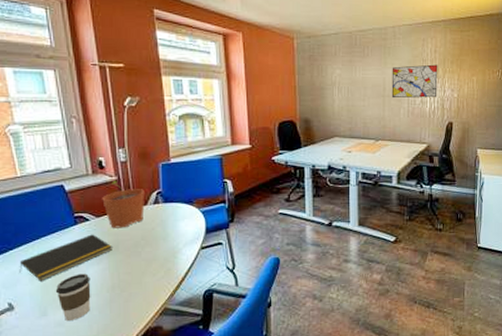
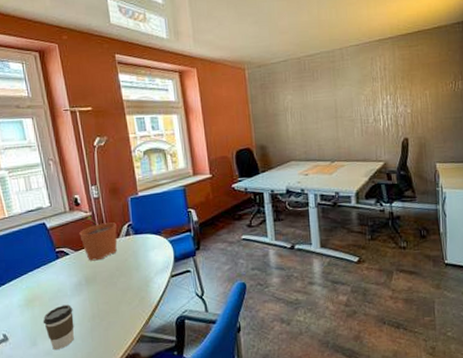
notepad: present [19,234,112,281] -> none [11,267,91,313]
wall art: present [391,64,438,99] -> none [342,82,390,119]

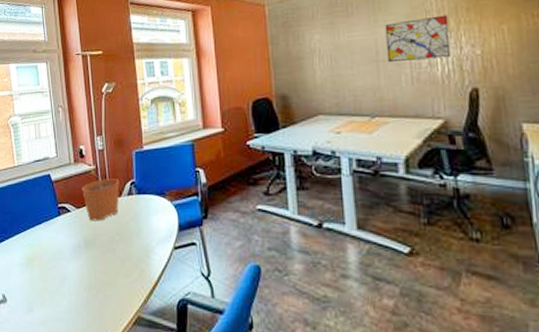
coffee cup: present [43,304,74,351] -> none [40,268,70,321]
wall art: none [342,82,390,119] -> present [384,15,452,63]

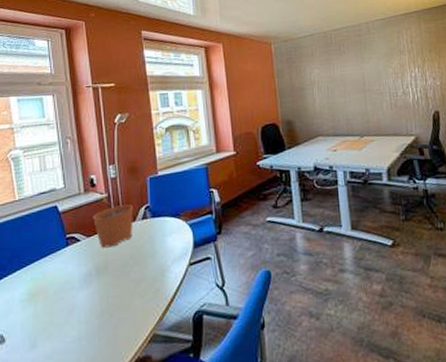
wall art: present [384,15,452,63] -> none [369,54,419,92]

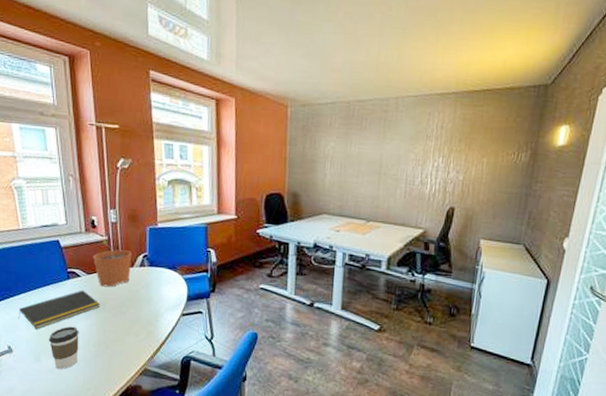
notepad: none [12,255,102,309] -> present [18,290,100,329]
coffee cup: none [45,298,80,354] -> present [48,326,79,370]

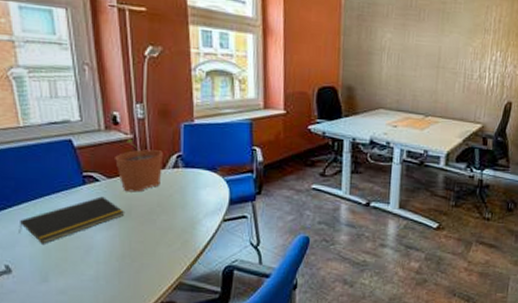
coffee cup: present [48,326,79,370] -> none [58,239,98,290]

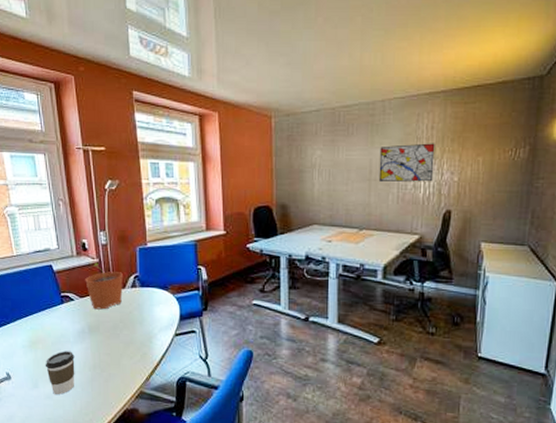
notepad: present [19,196,124,244] -> none [15,314,94,355]
coffee cup: none [58,239,98,290] -> present [45,351,75,395]
wall art: none [446,34,501,74] -> present [378,143,435,183]

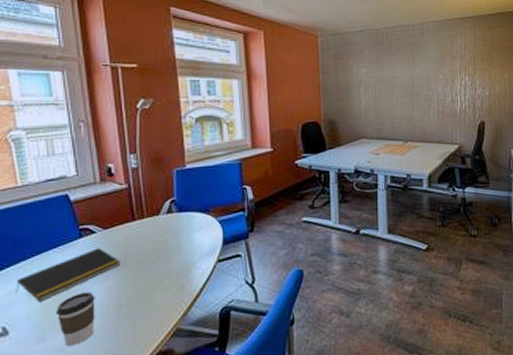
notepad: none [15,314,94,355] -> present [16,248,120,302]
plant pot: present [85,262,123,310] -> none [110,188,157,241]
wall art: present [378,143,435,183] -> none [420,62,468,98]

